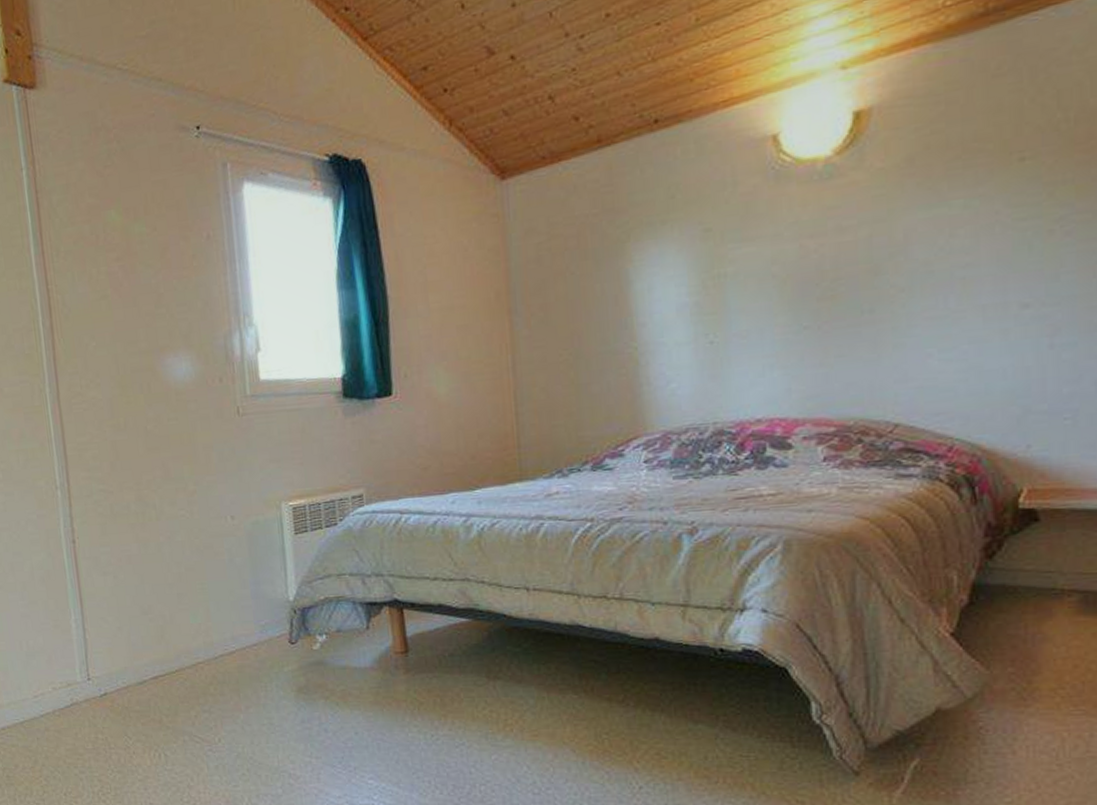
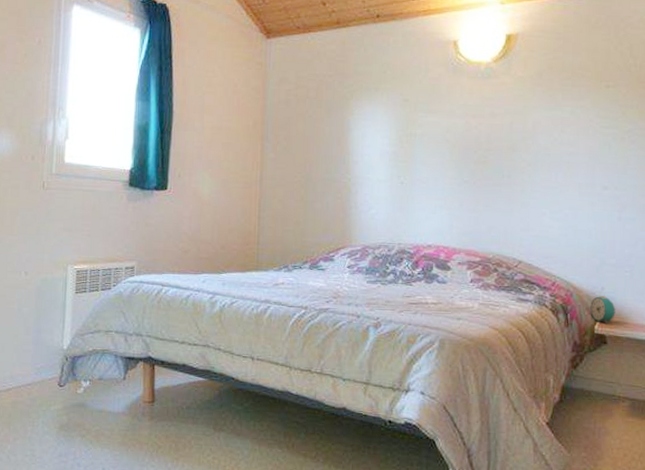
alarm clock: none [1010,455,1051,494] -> present [590,295,616,324]

